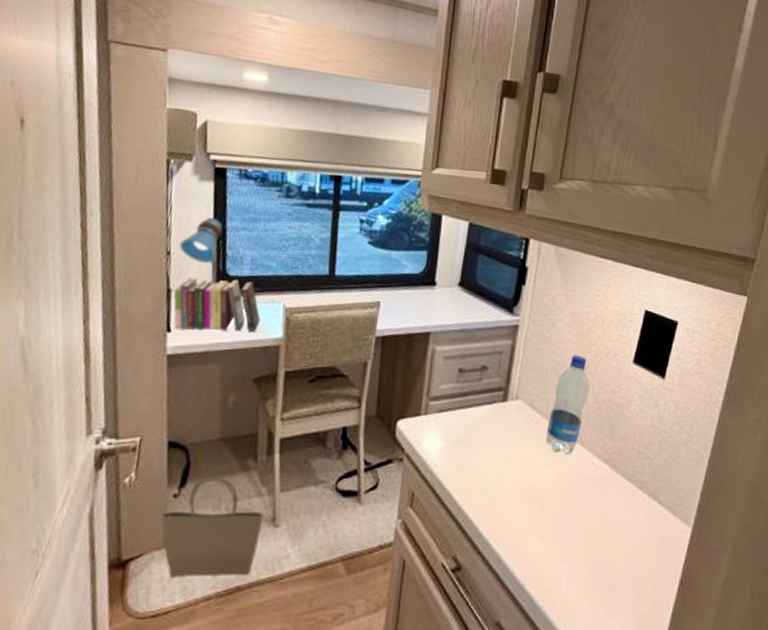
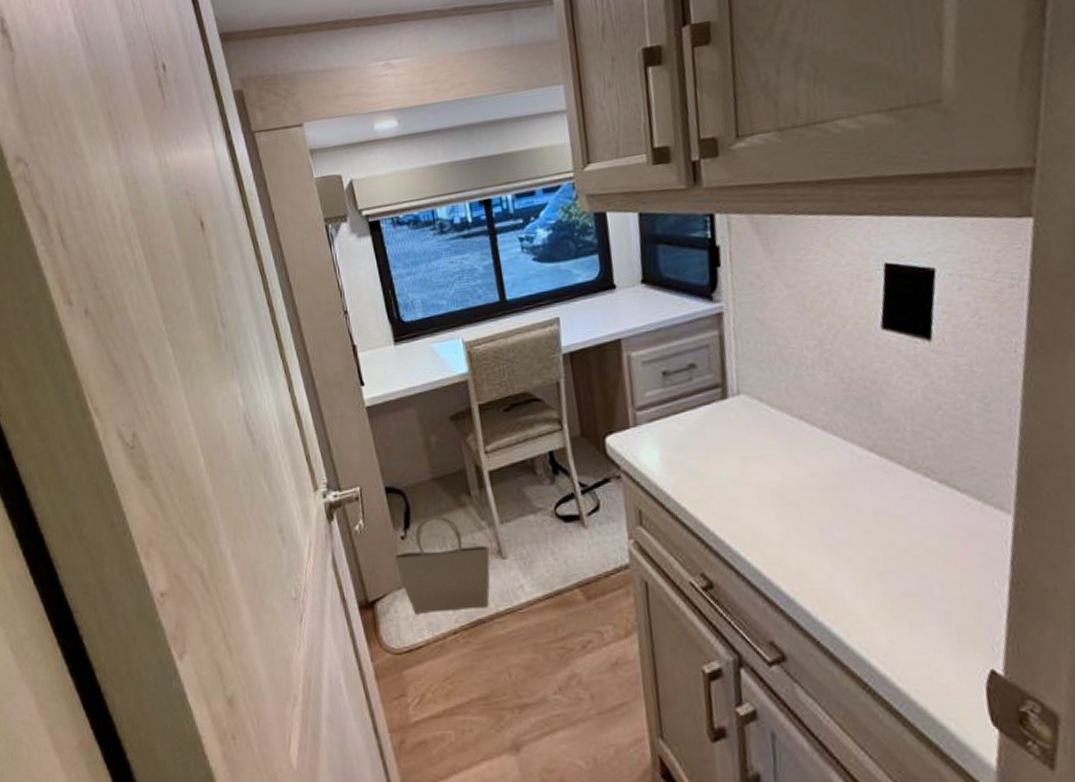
books: present [173,277,261,333] -> none [358,323,444,383]
desk lamp: present [179,216,222,284] -> none [353,269,395,333]
bottle: present [546,355,590,455] -> none [783,332,830,448]

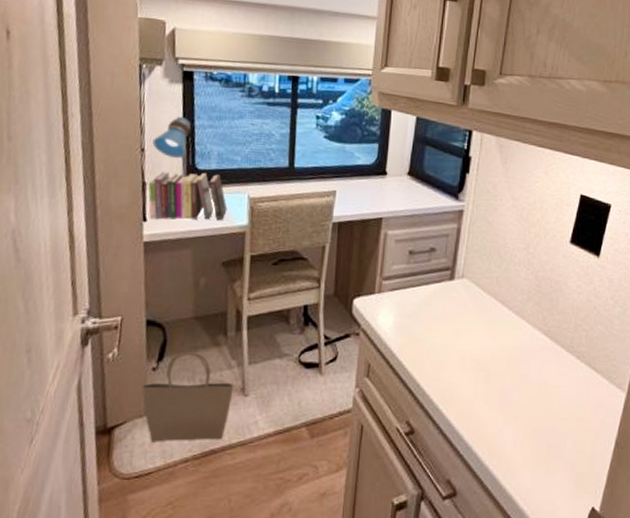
desk lamp: none [353,269,395,333] -> present [152,116,191,177]
books: none [358,323,444,383] -> present [148,172,227,221]

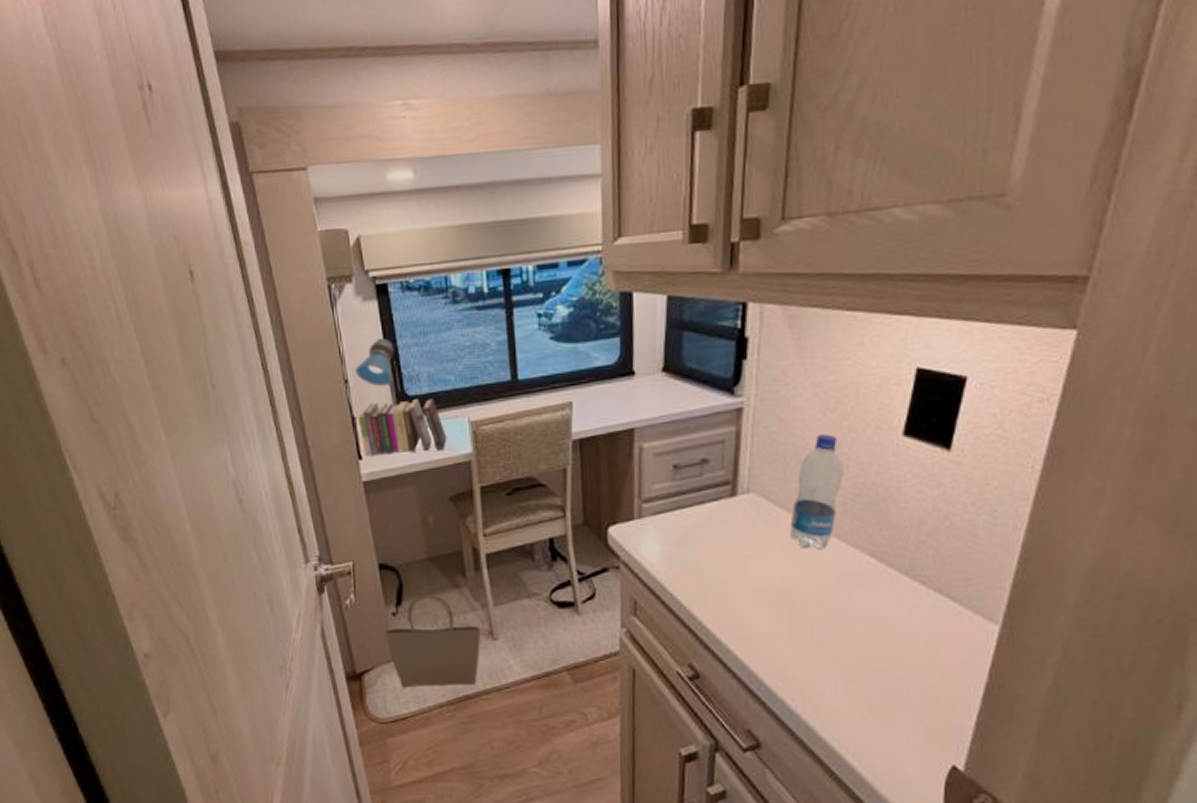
bottle: none [490,237,530,328] -> present [790,434,844,550]

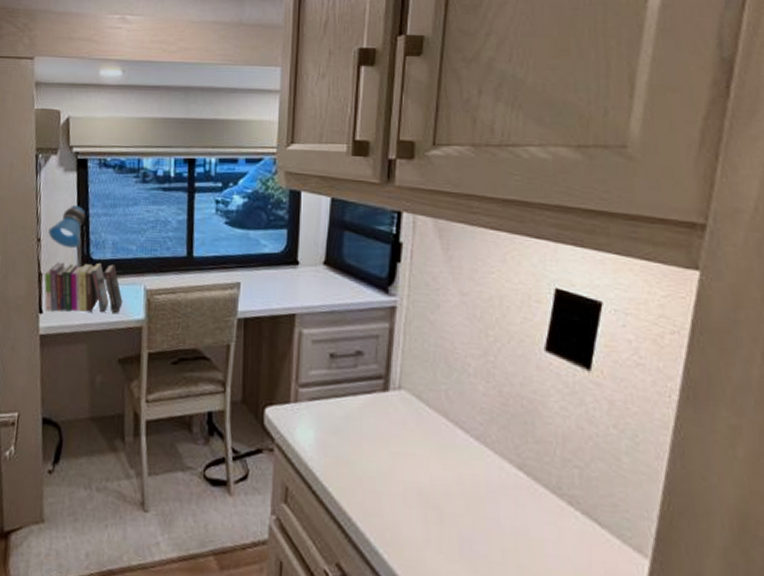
tote bag: present [384,595,481,688] -> none [38,455,133,560]
bottle: present [790,434,844,550] -> none [439,340,490,457]

